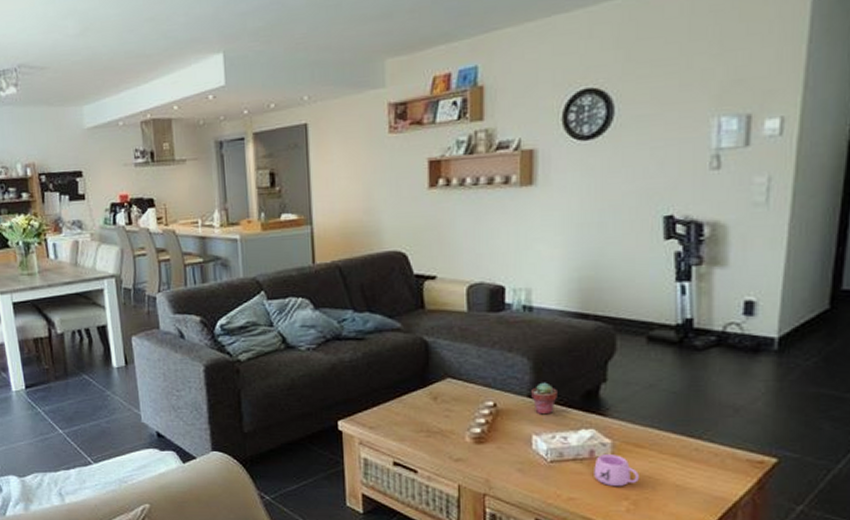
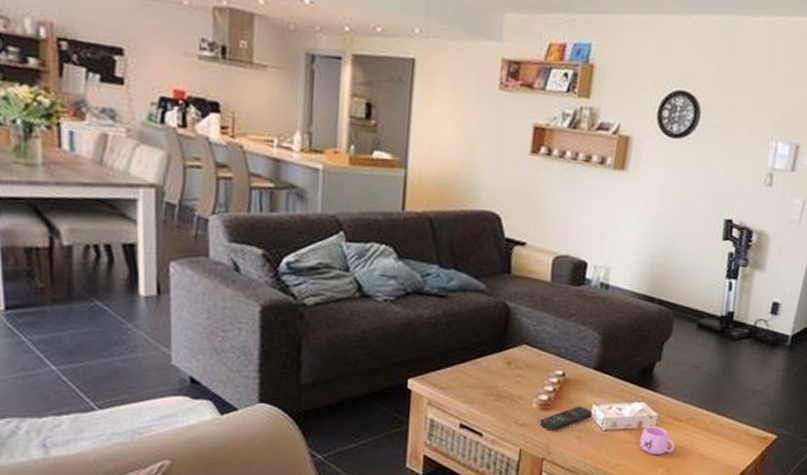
remote control: none [476,437,534,465] -> present [540,406,593,431]
potted succulent: present [531,382,557,415] -> none [596,356,620,387]

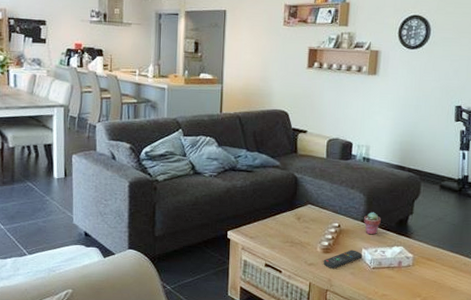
potted succulent: none [596,356,620,387] -> present [364,212,381,235]
mug: present [639,426,675,456] -> none [400,265,428,288]

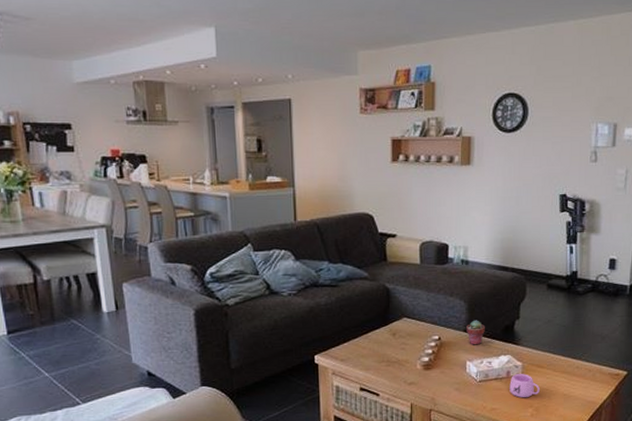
remote control: present [323,250,363,269] -> none [425,363,468,386]
mug: none [400,265,428,288] -> present [509,374,540,398]

